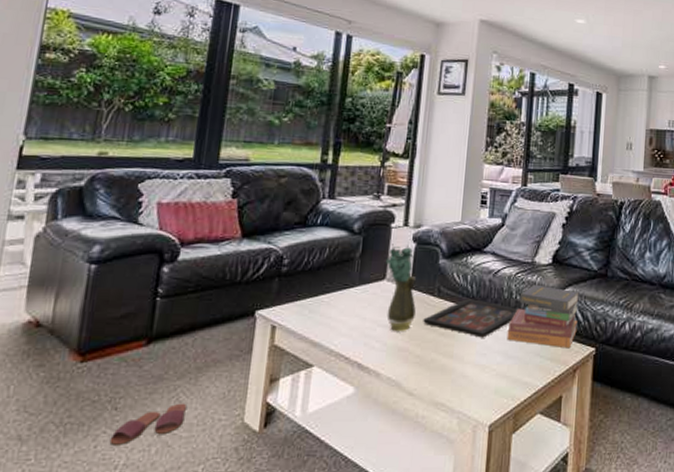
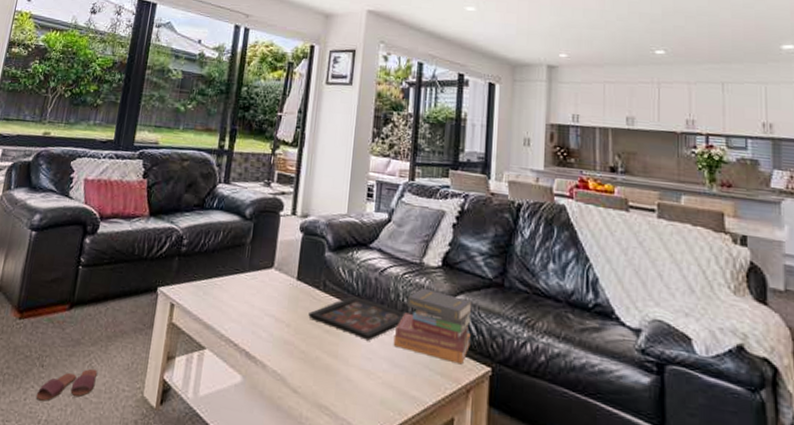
vase: present [386,244,416,331] -> none [273,232,302,324]

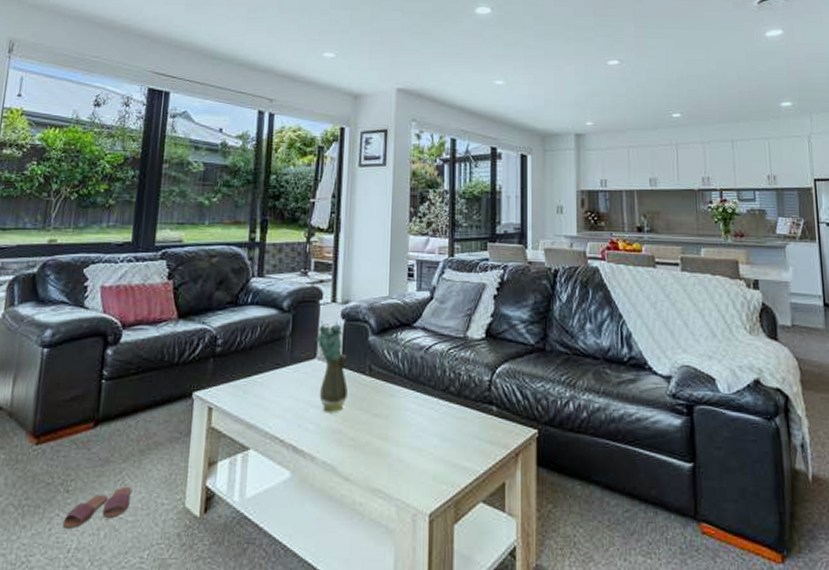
vase: none [273,232,302,324] -> present [316,321,348,412]
decorative tray: present [308,295,405,341] -> none [355,376,453,419]
books: present [393,288,473,365] -> none [442,361,517,431]

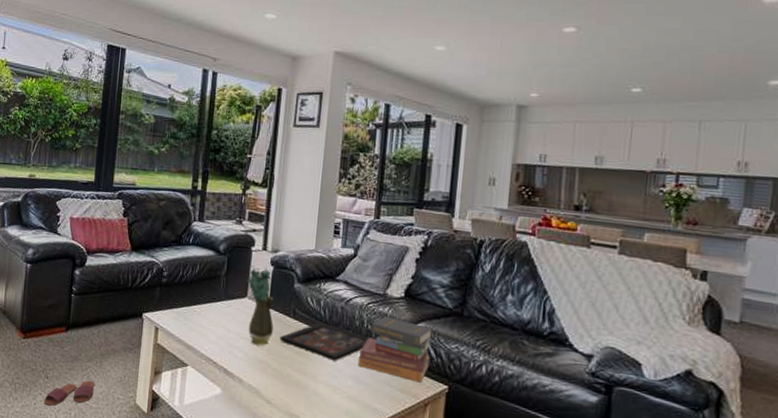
decorative tray: none [355,376,453,419] -> present [280,322,369,361]
books: none [442,361,517,431] -> present [357,316,433,383]

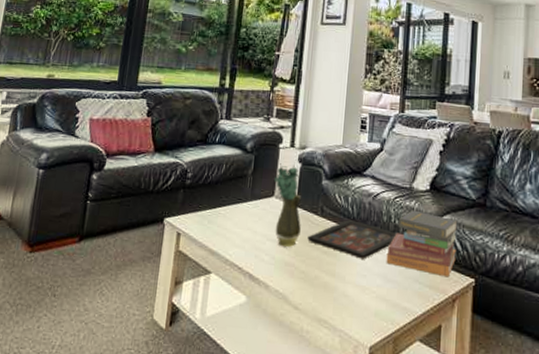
slippers: present [44,380,94,406] -> none [49,296,108,328]

